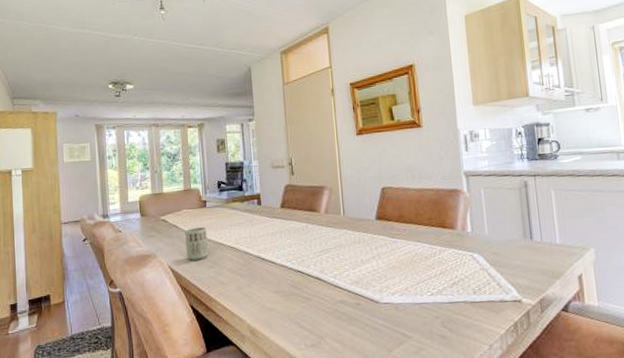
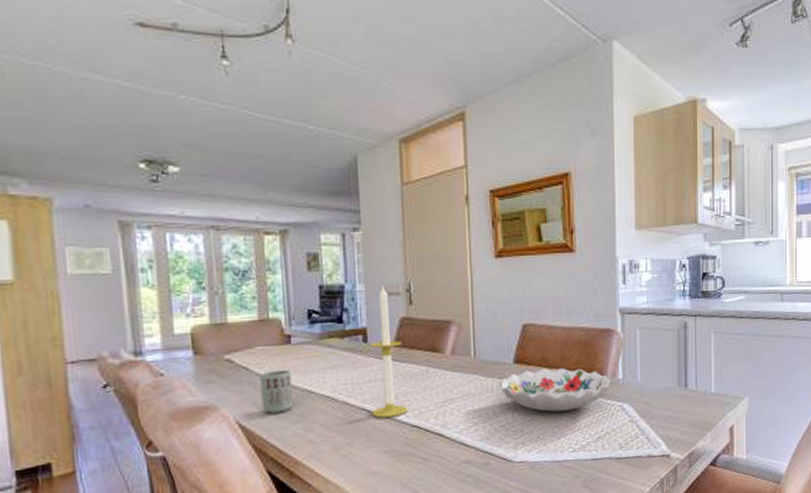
candle: none [263,160,293,264] -> present [370,285,408,418]
decorative bowl: none [364,223,461,261] -> present [498,368,610,412]

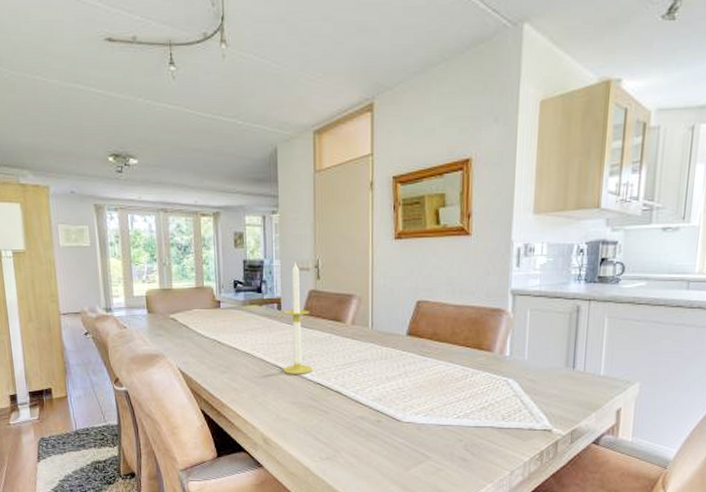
cup: present [260,369,294,414] -> none [196,329,222,364]
decorative bowl: present [498,368,610,412] -> none [392,341,497,381]

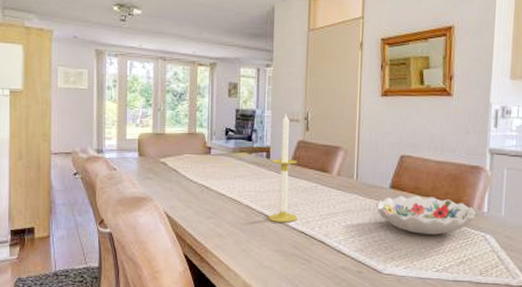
decorative bowl: none [392,341,497,381] -> present [375,195,476,235]

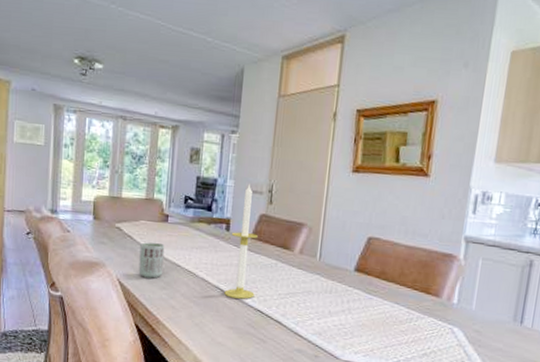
cup: none [185,174,209,209] -> present [138,242,165,279]
decorative bowl: present [375,195,476,235] -> none [337,279,445,324]

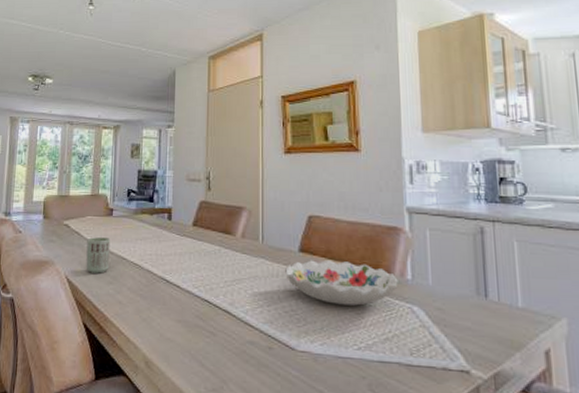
candle: present [224,183,258,299] -> none [170,172,201,289]
decorative bowl: none [337,279,445,324] -> present [284,259,398,306]

